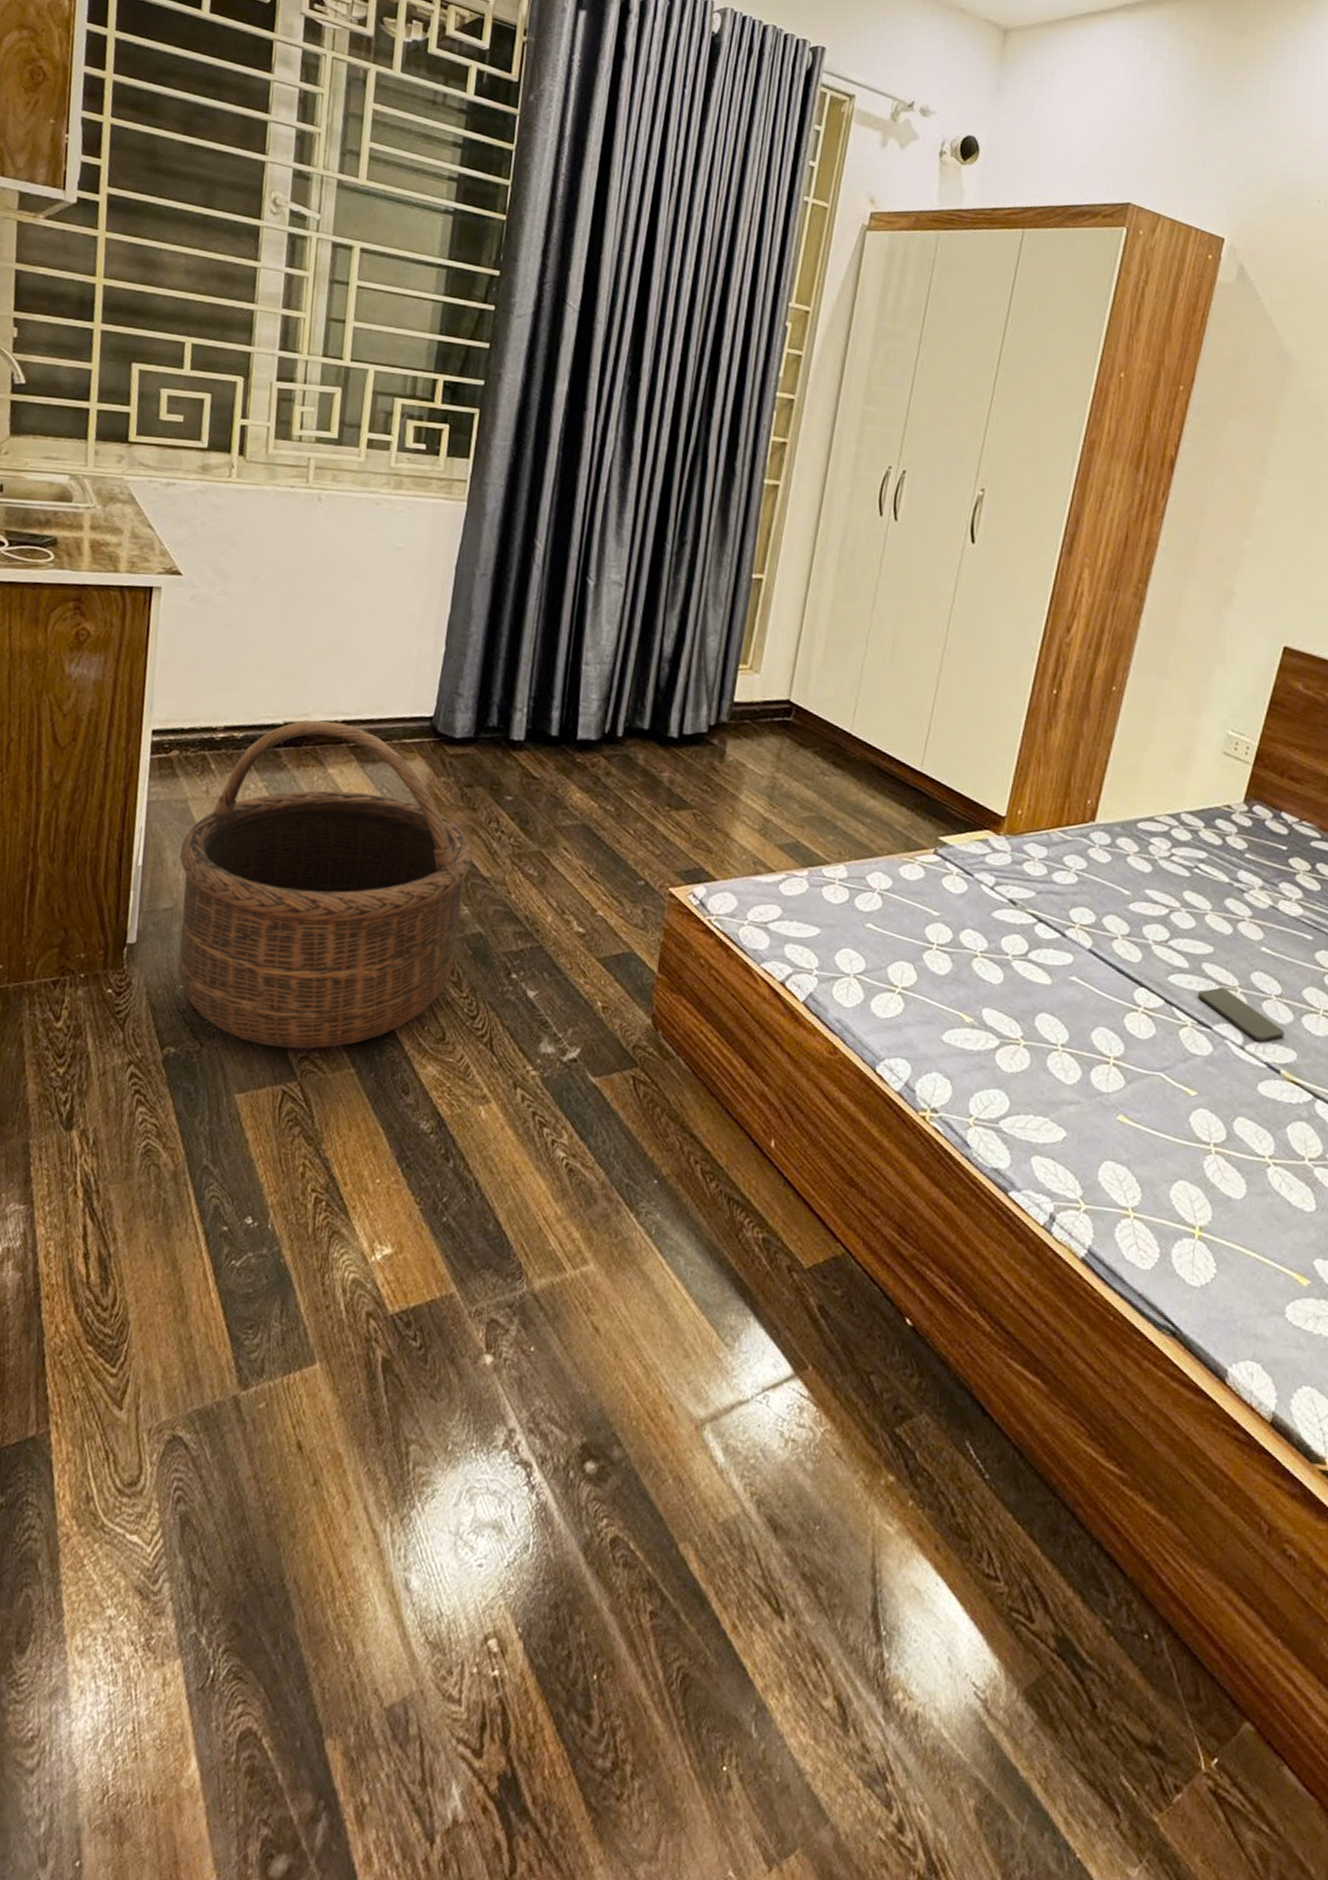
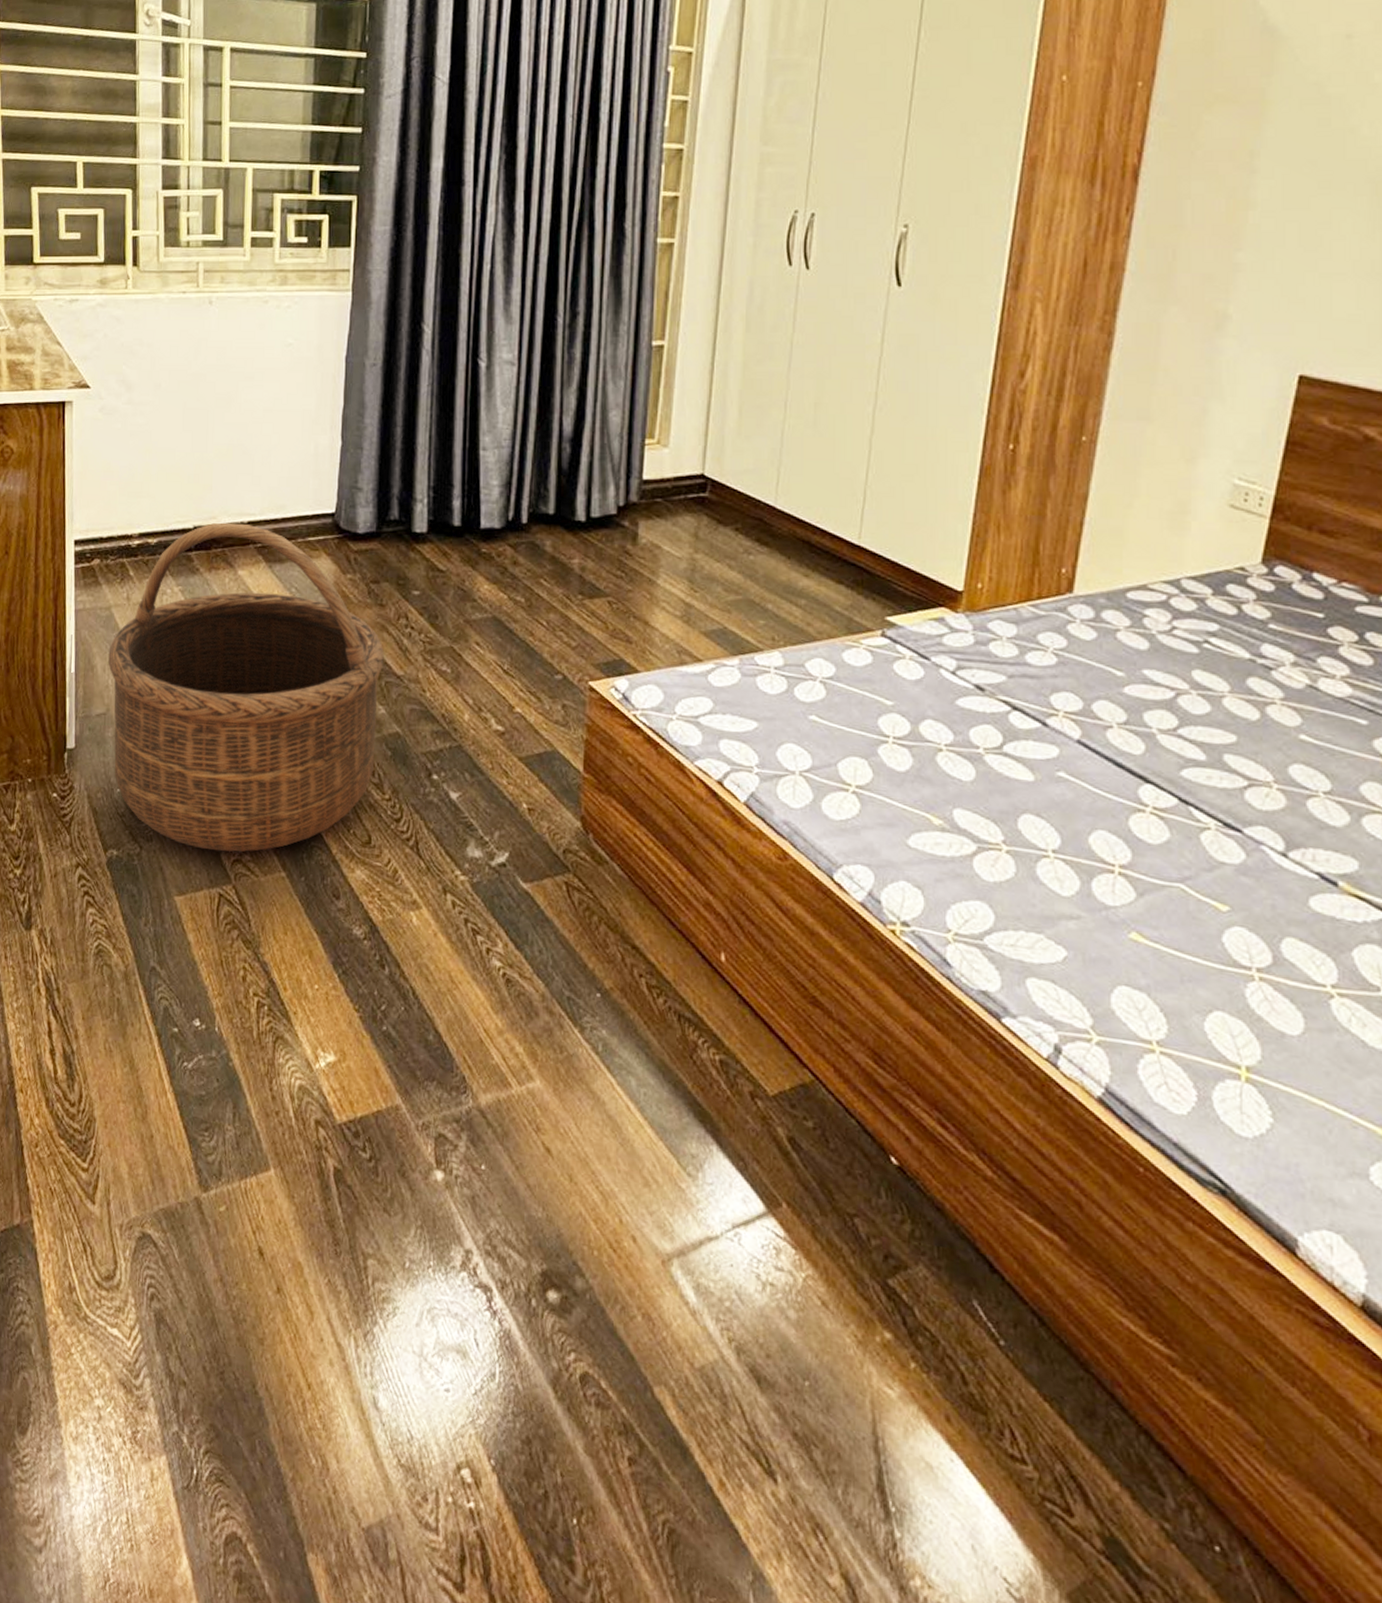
smartphone: present [1197,987,1285,1042] -> none [1220,783,1339,848]

